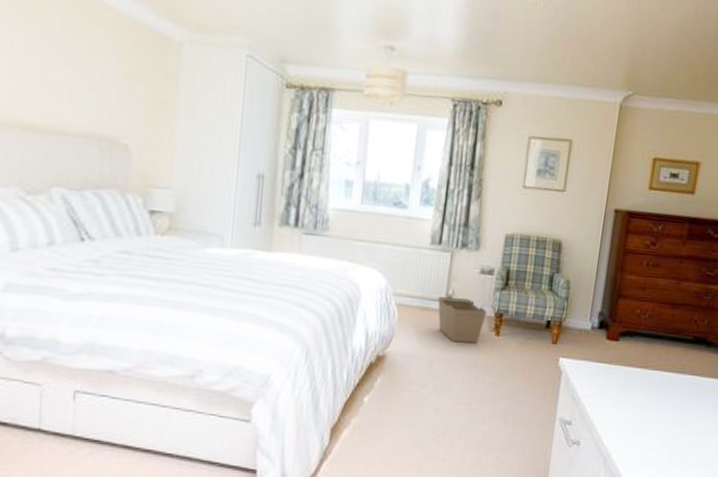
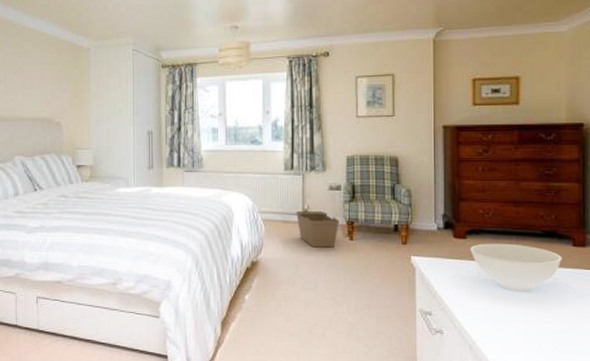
bowl: none [621,347,707,402] -> present [470,243,562,292]

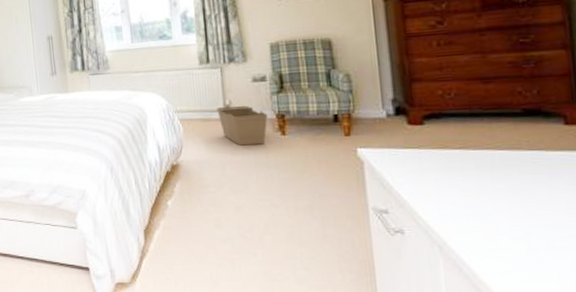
bowl: present [470,243,562,292] -> none [430,126,552,182]

